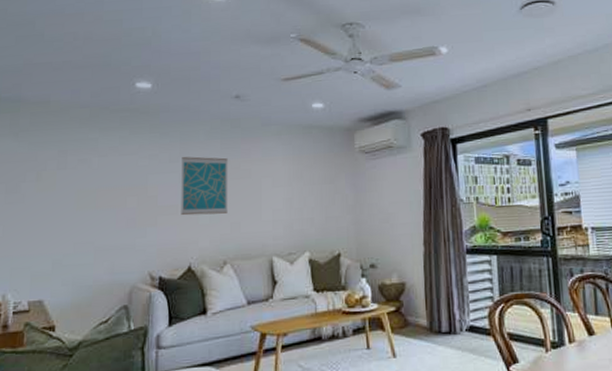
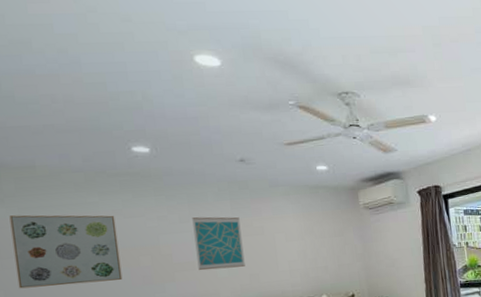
wall art: none [16,149,111,225] -> present [9,215,123,289]

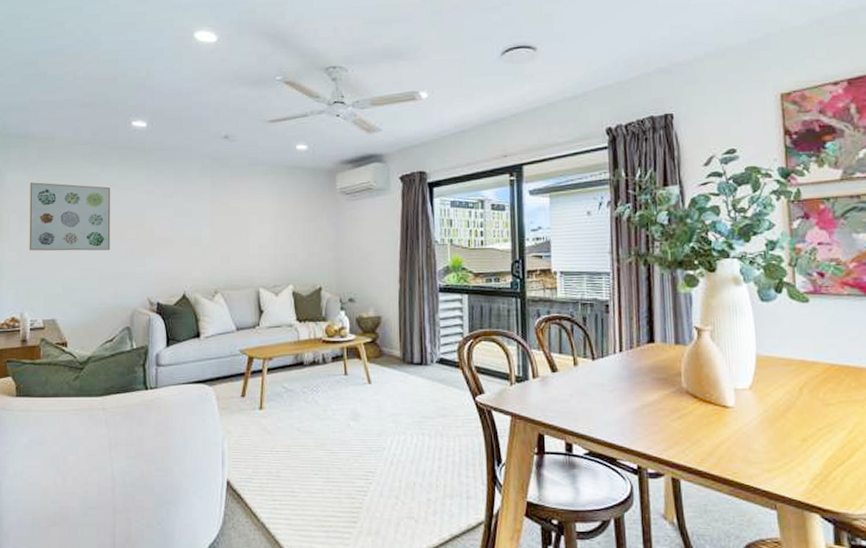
wall art: present [192,217,245,271] -> none [175,193,218,248]

